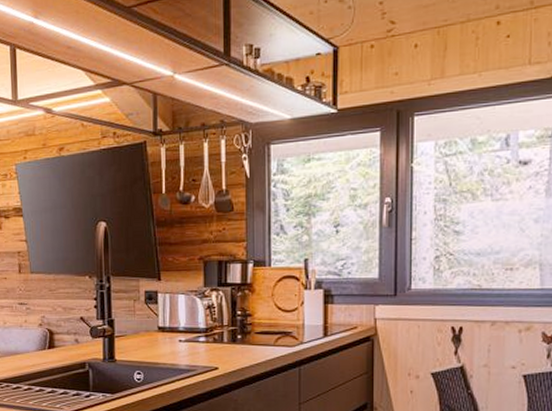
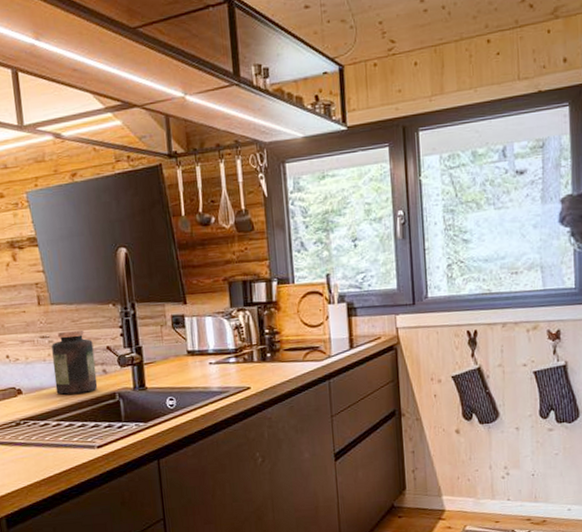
jar: none [28,299,69,360] -> present [51,329,98,395]

